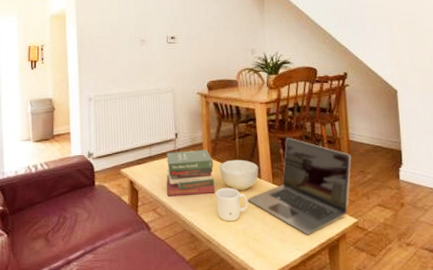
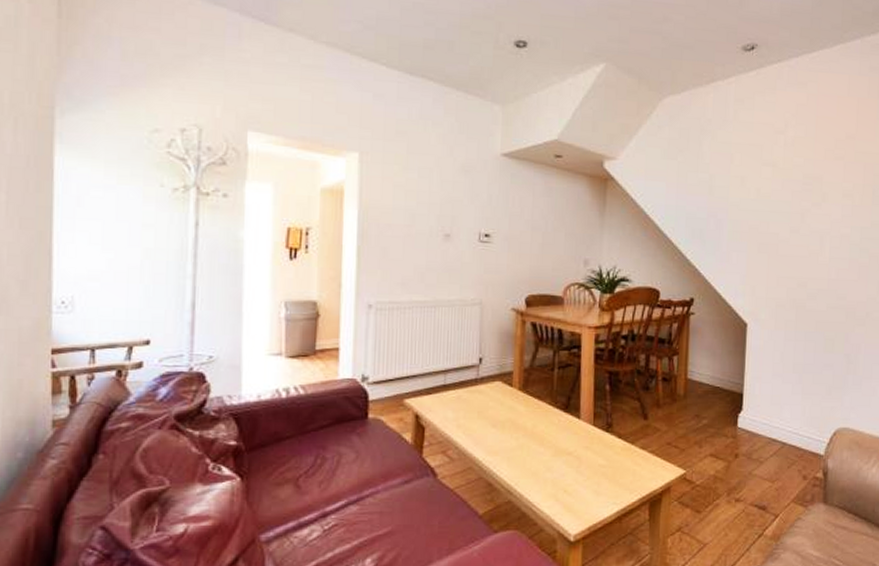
books: present [166,150,215,197] -> none [462,380,524,437]
mug: present [216,187,248,222] -> none [522,427,562,469]
bowl: present [219,159,259,191] -> none [530,394,579,433]
laptop: present [247,137,352,234] -> none [561,370,687,486]

